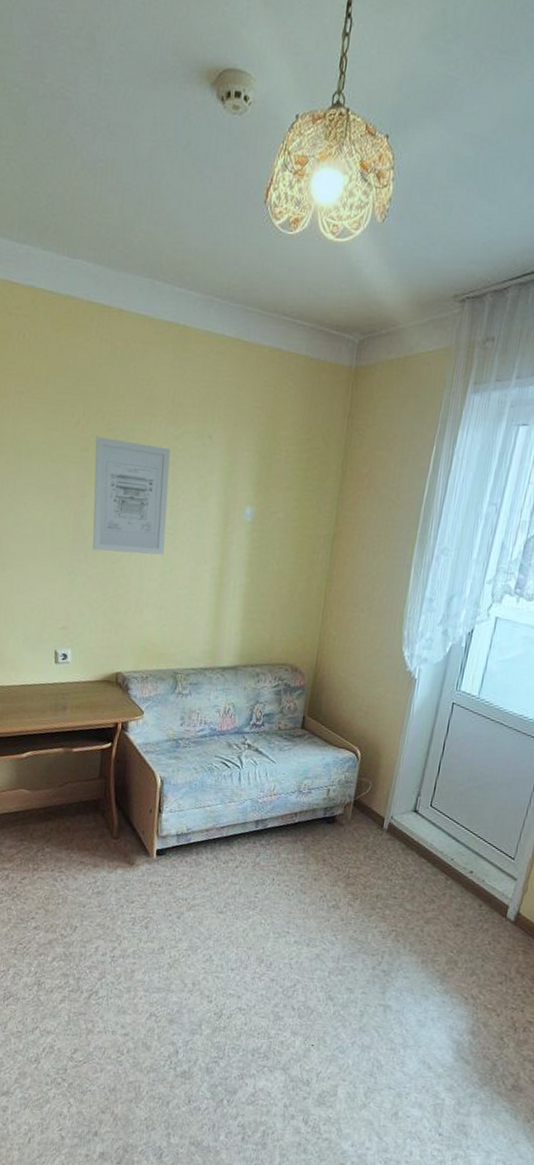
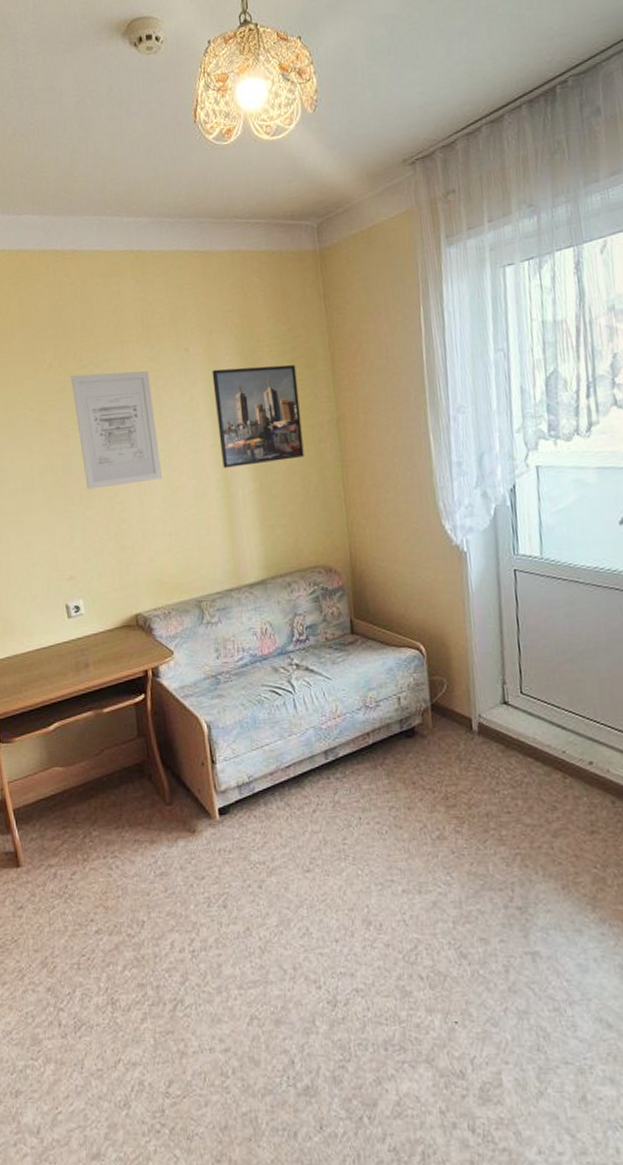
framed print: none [221,462,308,563] -> present [212,364,304,468]

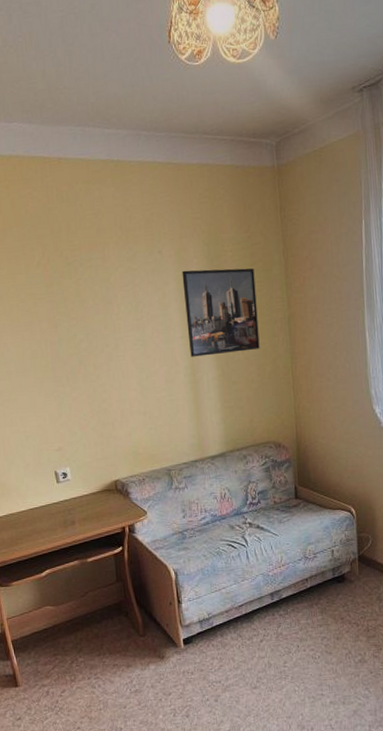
wall art: present [71,370,162,490] -> none [58,269,138,373]

